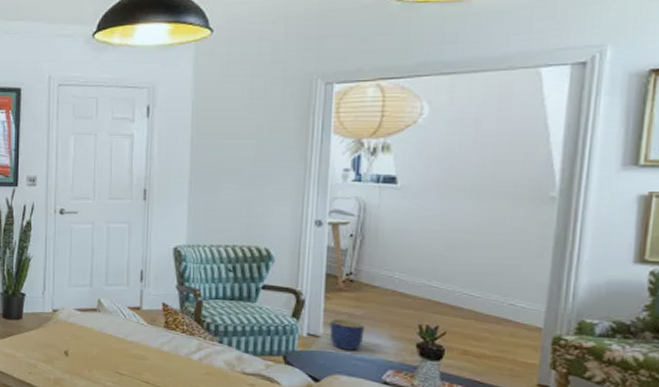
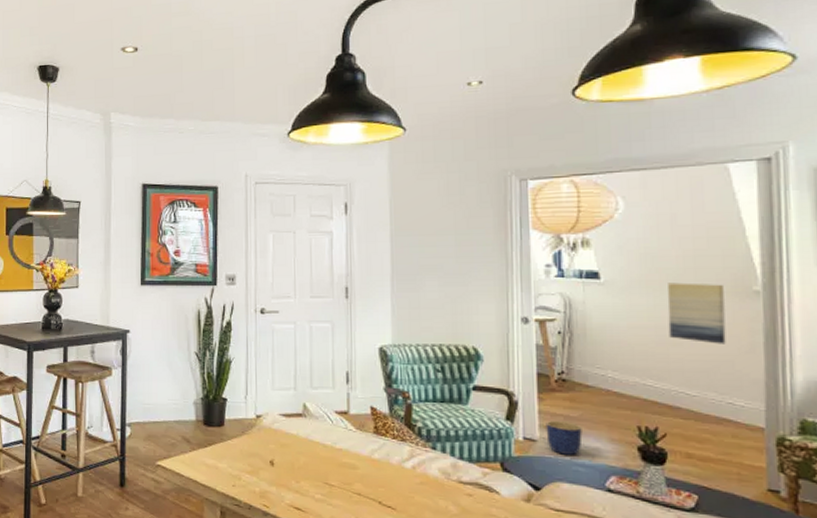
wall art: none [459,188,520,249] -> present [667,282,726,344]

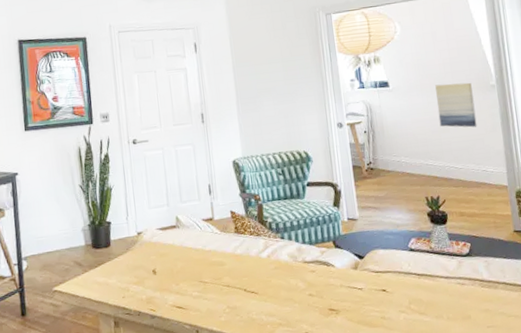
planter: present [545,421,583,455] -> none [362,201,389,228]

